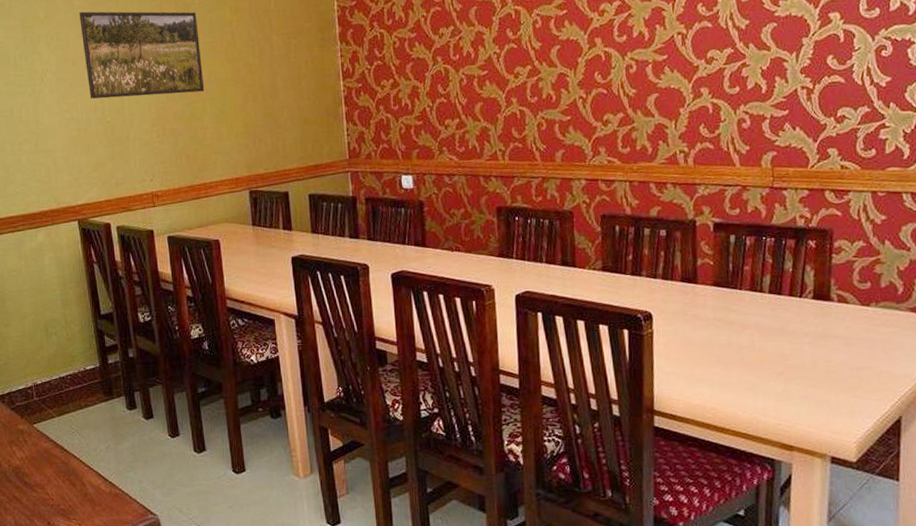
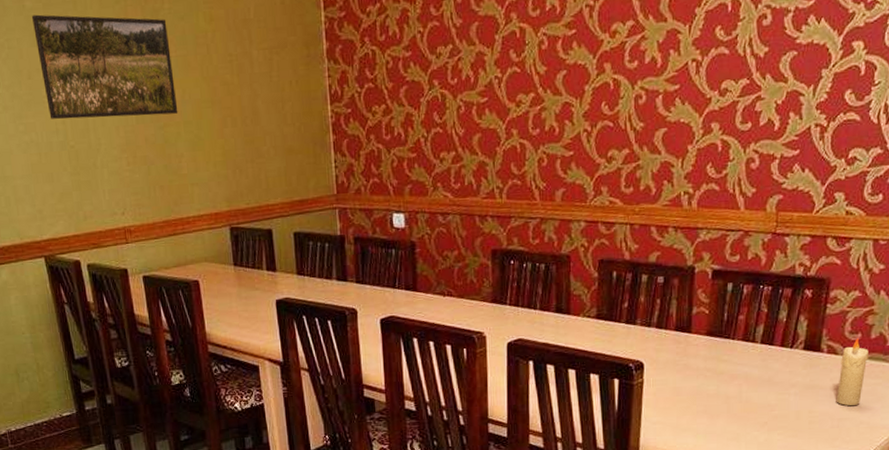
candle: none [852,287,881,355] -> present [836,338,869,406]

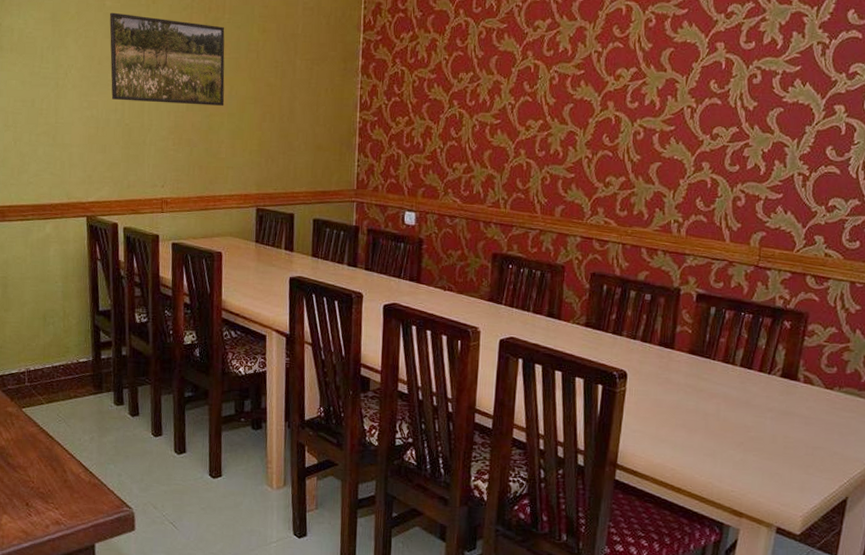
candle: present [836,338,869,406] -> none [811,372,844,437]

